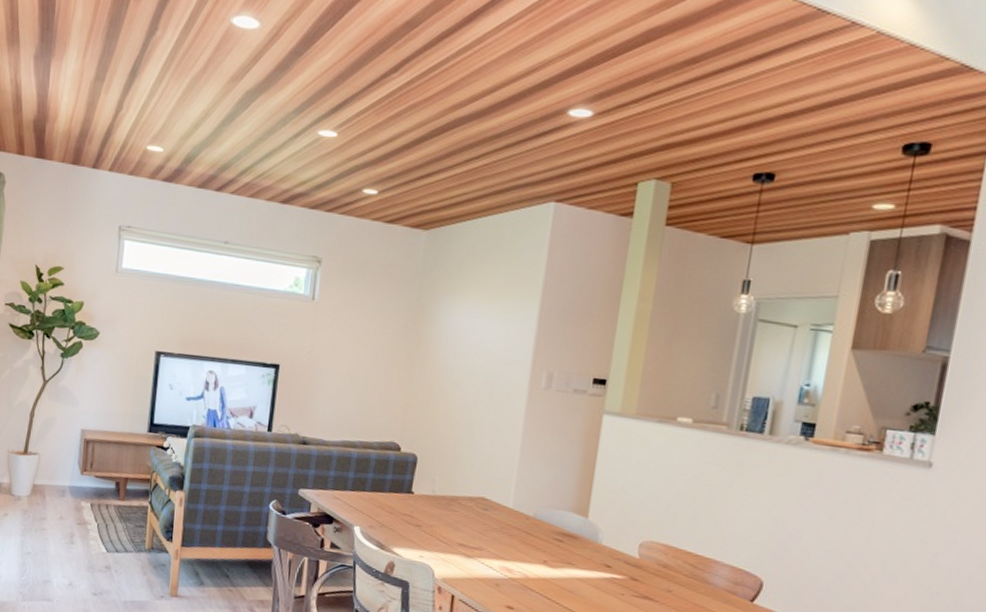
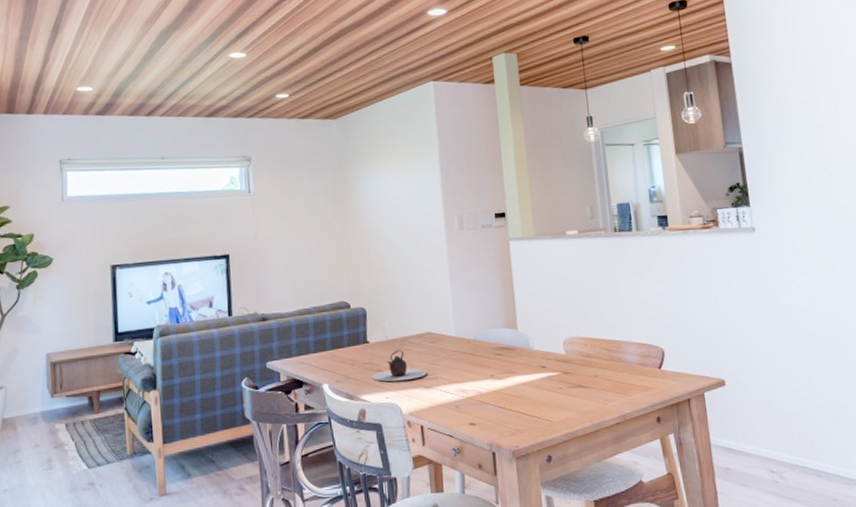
teapot: none [408,508,471,545] -> present [372,350,427,382]

